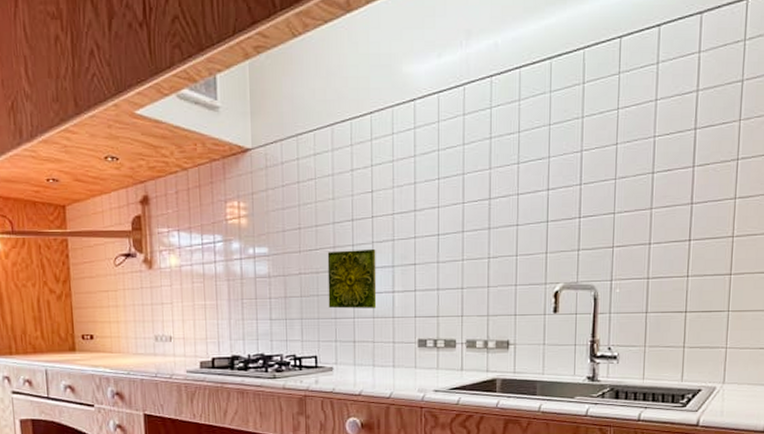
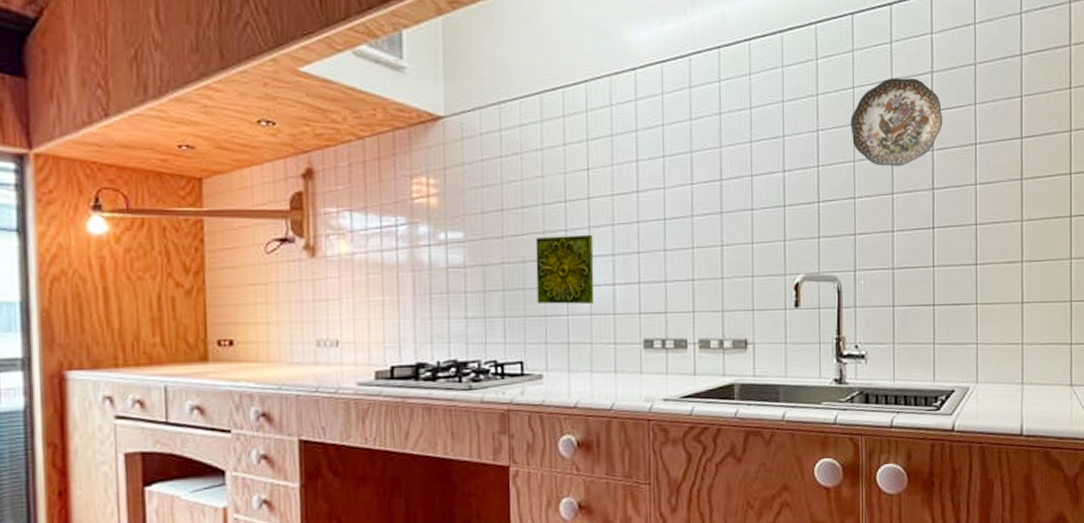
decorative plate: none [613,97,706,183] -> present [850,78,943,167]

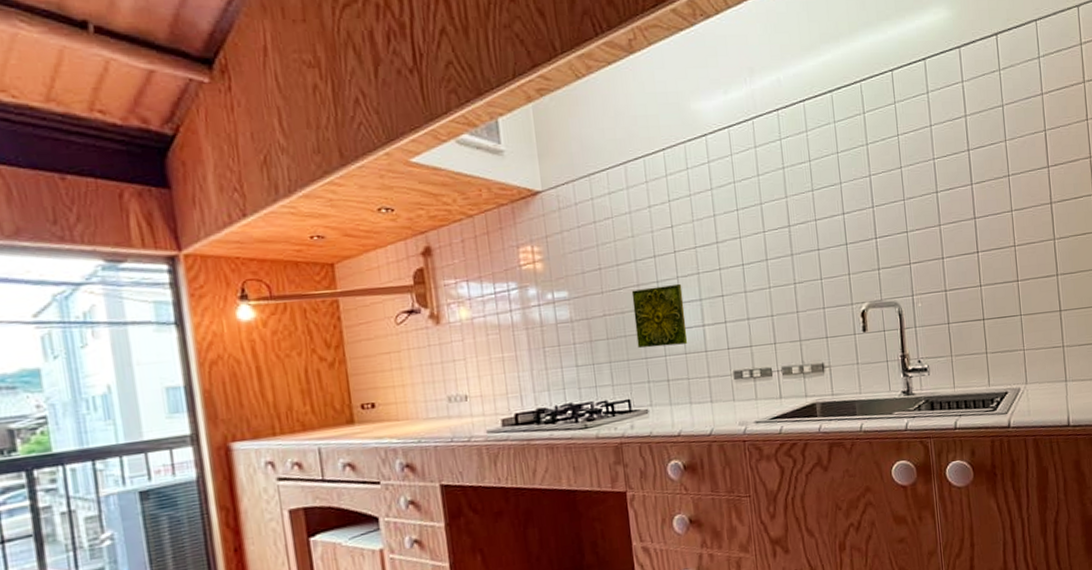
decorative plate: present [850,78,943,167] -> none [897,123,979,202]

